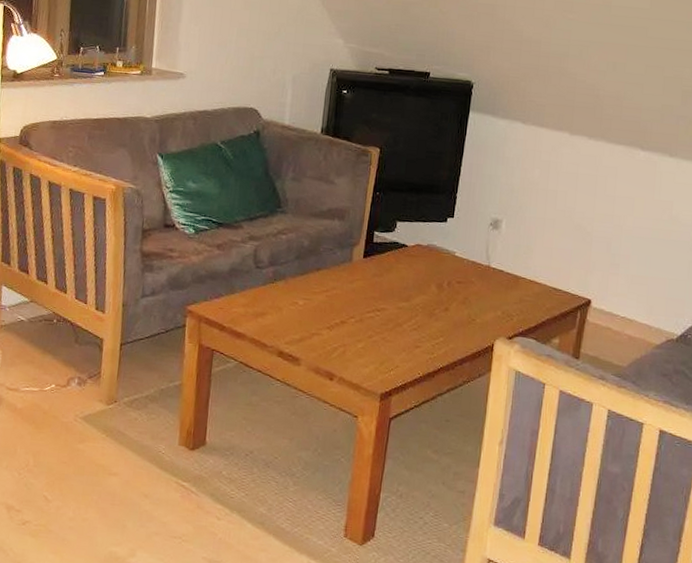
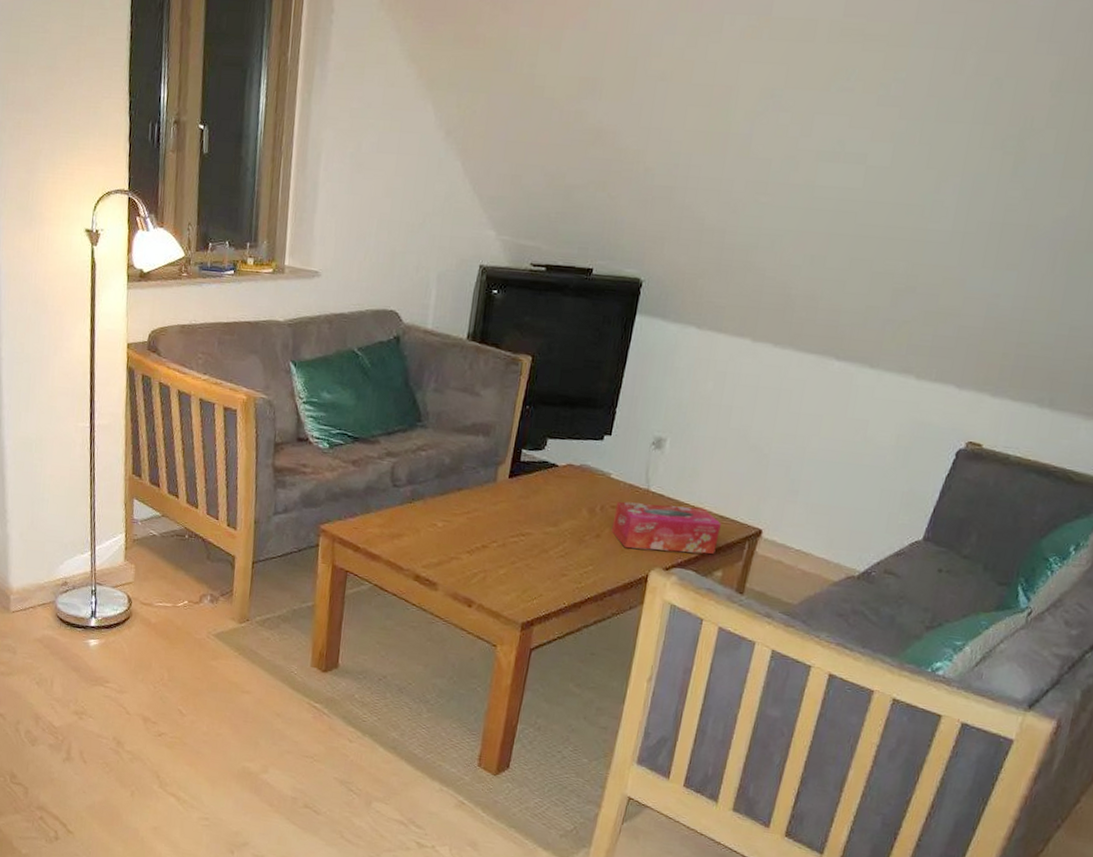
tissue box: none [458,277,555,324] -> present [611,501,721,555]

